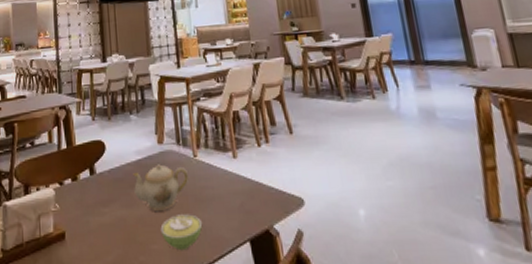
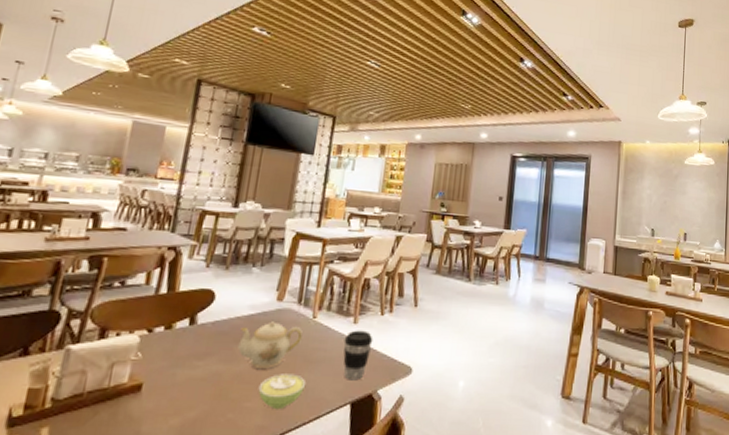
coffee cup: none [228,164,257,217] -> present [343,330,373,381]

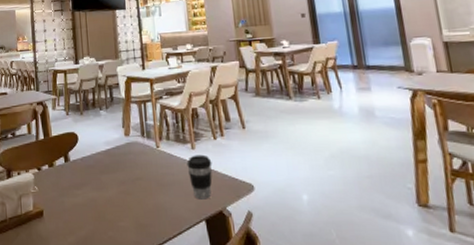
teapot: present [238,321,304,370] -> none [103,153,153,195]
sugar bowl: present [258,374,306,410] -> none [126,197,164,228]

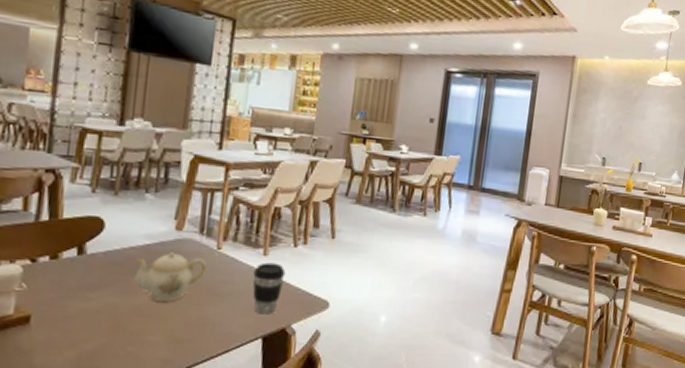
teapot: none [103,153,153,195] -> present [134,252,208,303]

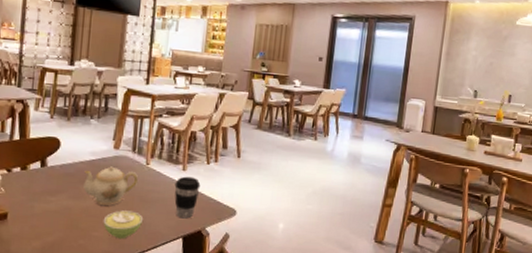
sugar bowl: none [159,307,213,344] -> present [103,210,144,240]

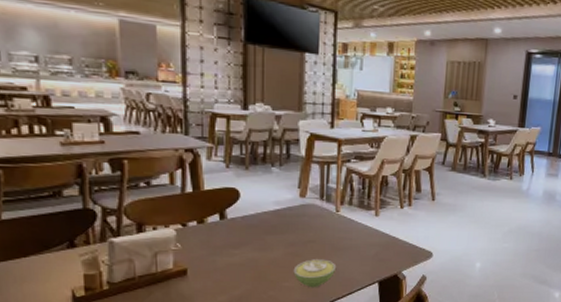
teapot: present [83,166,139,207] -> none [269,215,329,256]
coffee cup: present [174,176,201,219] -> none [367,221,395,264]

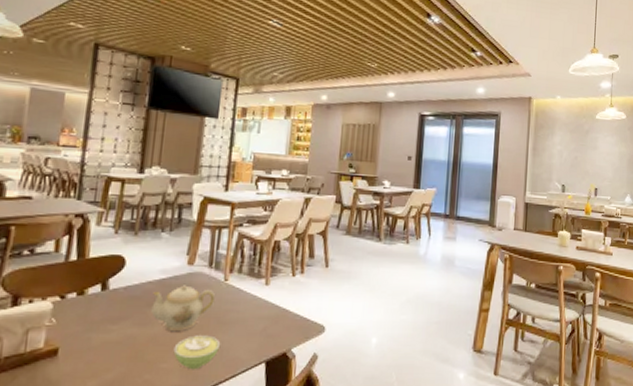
teapot: none [269,215,329,256] -> present [151,285,216,332]

